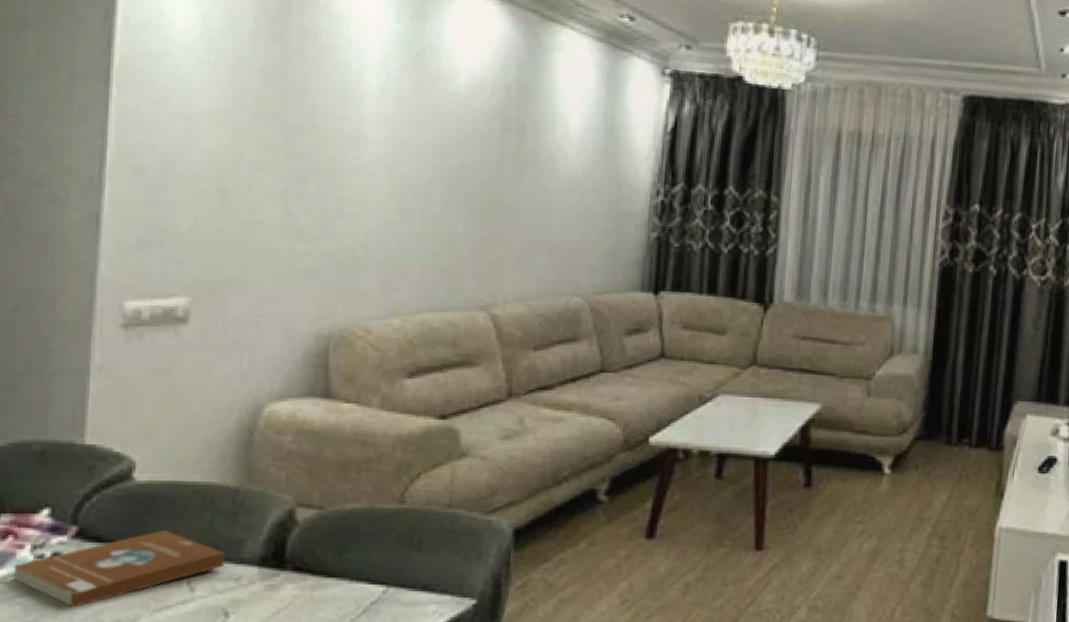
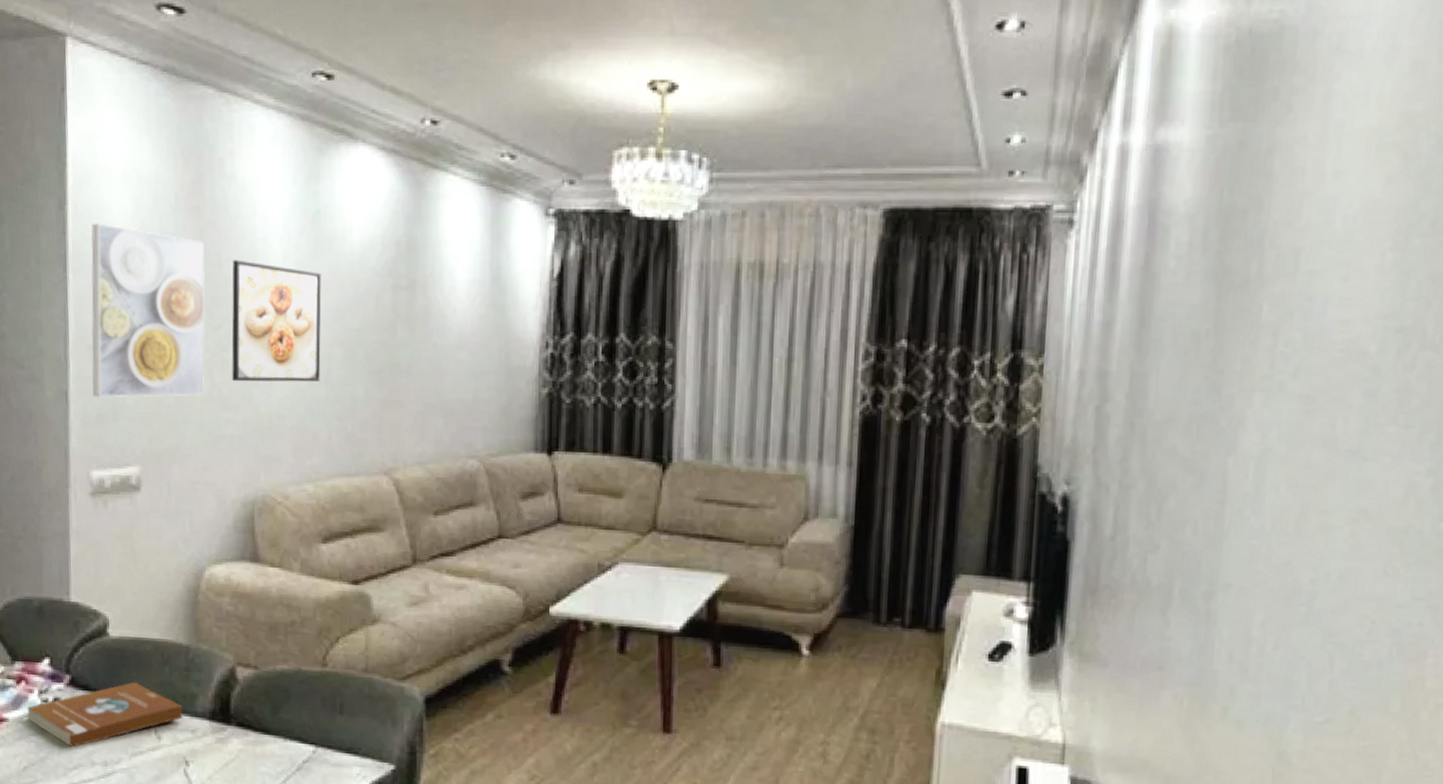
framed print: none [133,38,288,226] -> present [91,223,206,398]
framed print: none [311,89,423,216] -> present [231,259,322,382]

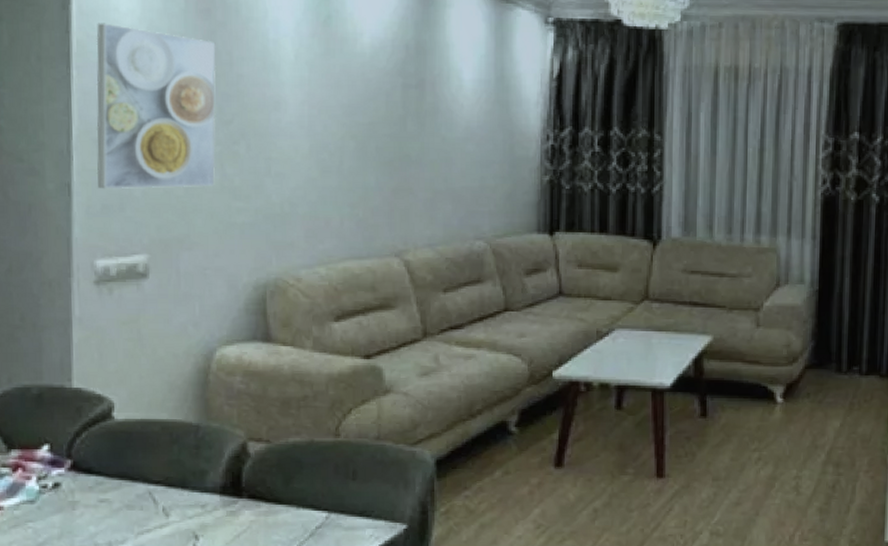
book: present [27,681,182,748] -> none [24,462,191,531]
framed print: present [231,259,322,382] -> none [243,59,333,173]

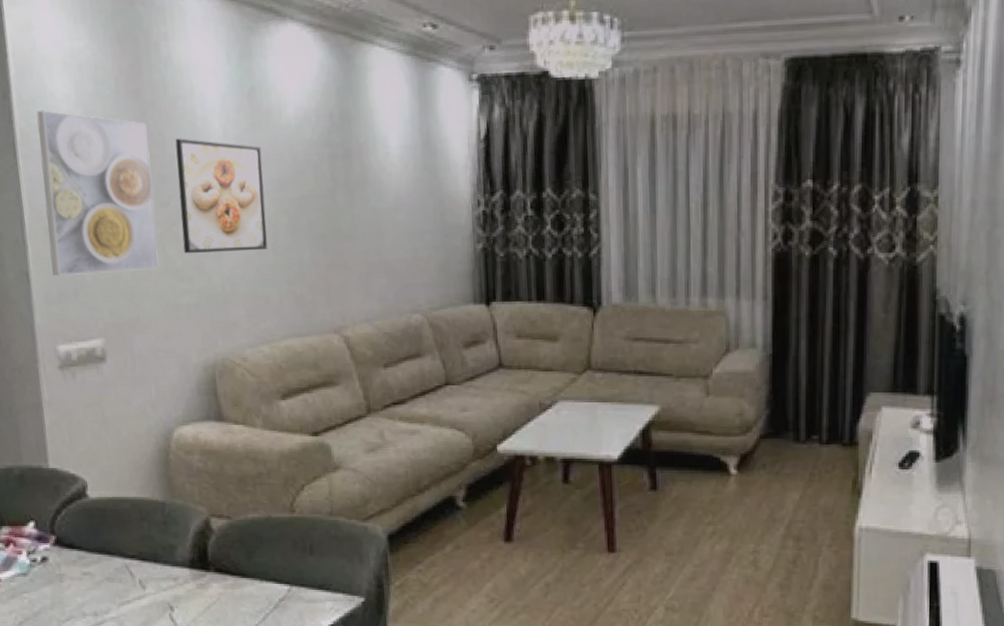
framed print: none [243,59,333,173] -> present [175,138,268,254]

